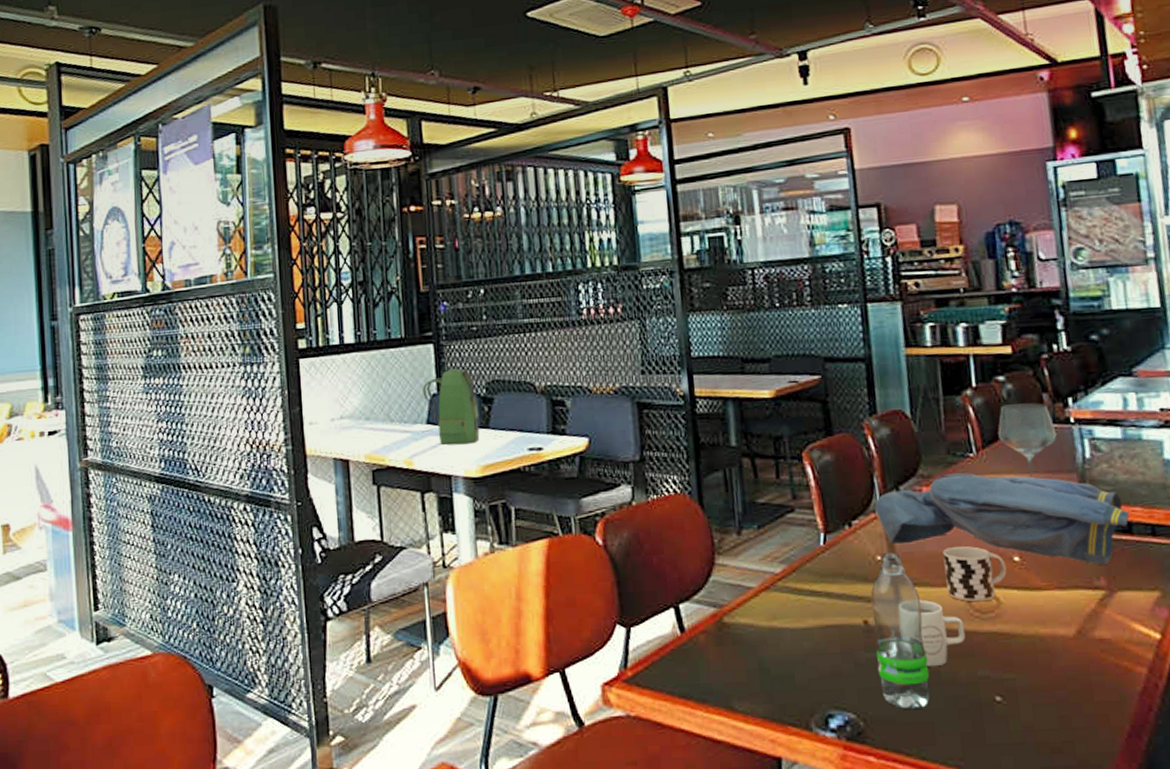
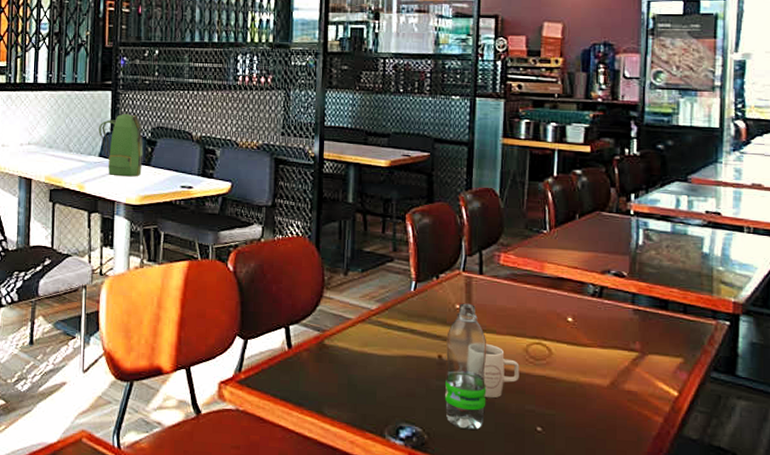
fleece: present [874,473,1130,565] -> none [460,245,668,332]
cup: present [943,546,1007,603] -> none [510,304,561,351]
wine glass: present [998,403,1057,479] -> none [569,194,618,257]

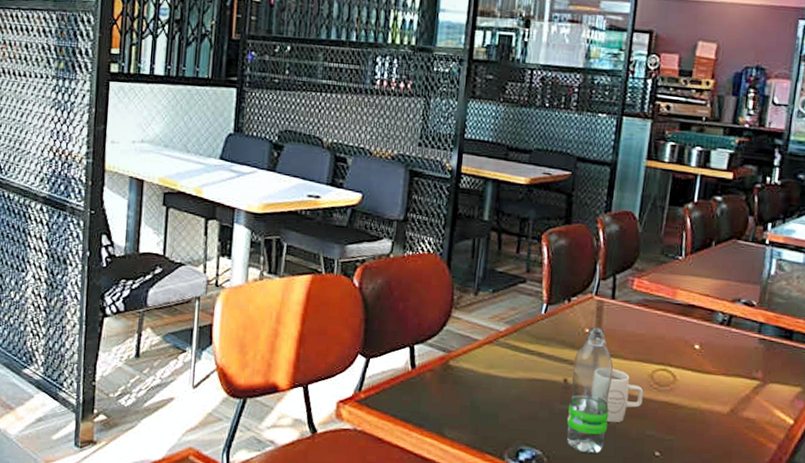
backpack: present [98,113,143,177] -> none [220,113,269,183]

